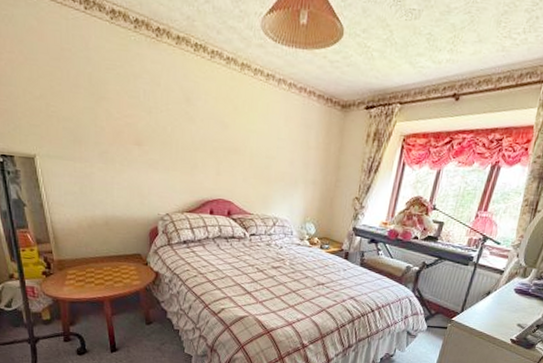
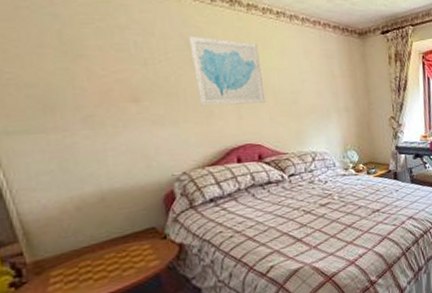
wall art: none [186,89,245,163] -> present [188,35,266,106]

